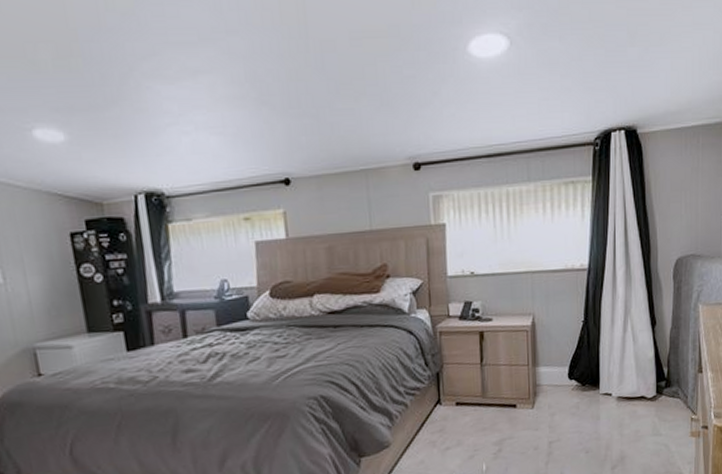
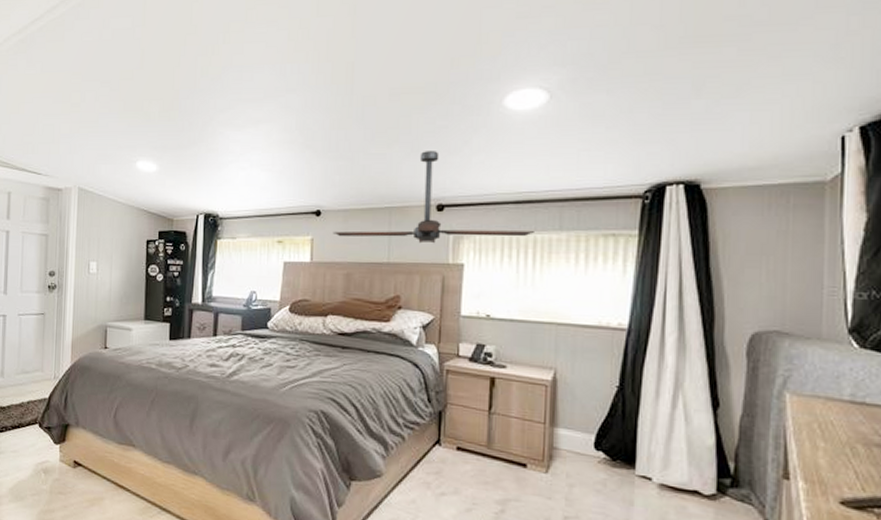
ceiling fan: none [306,104,508,207] -> present [332,151,536,244]

